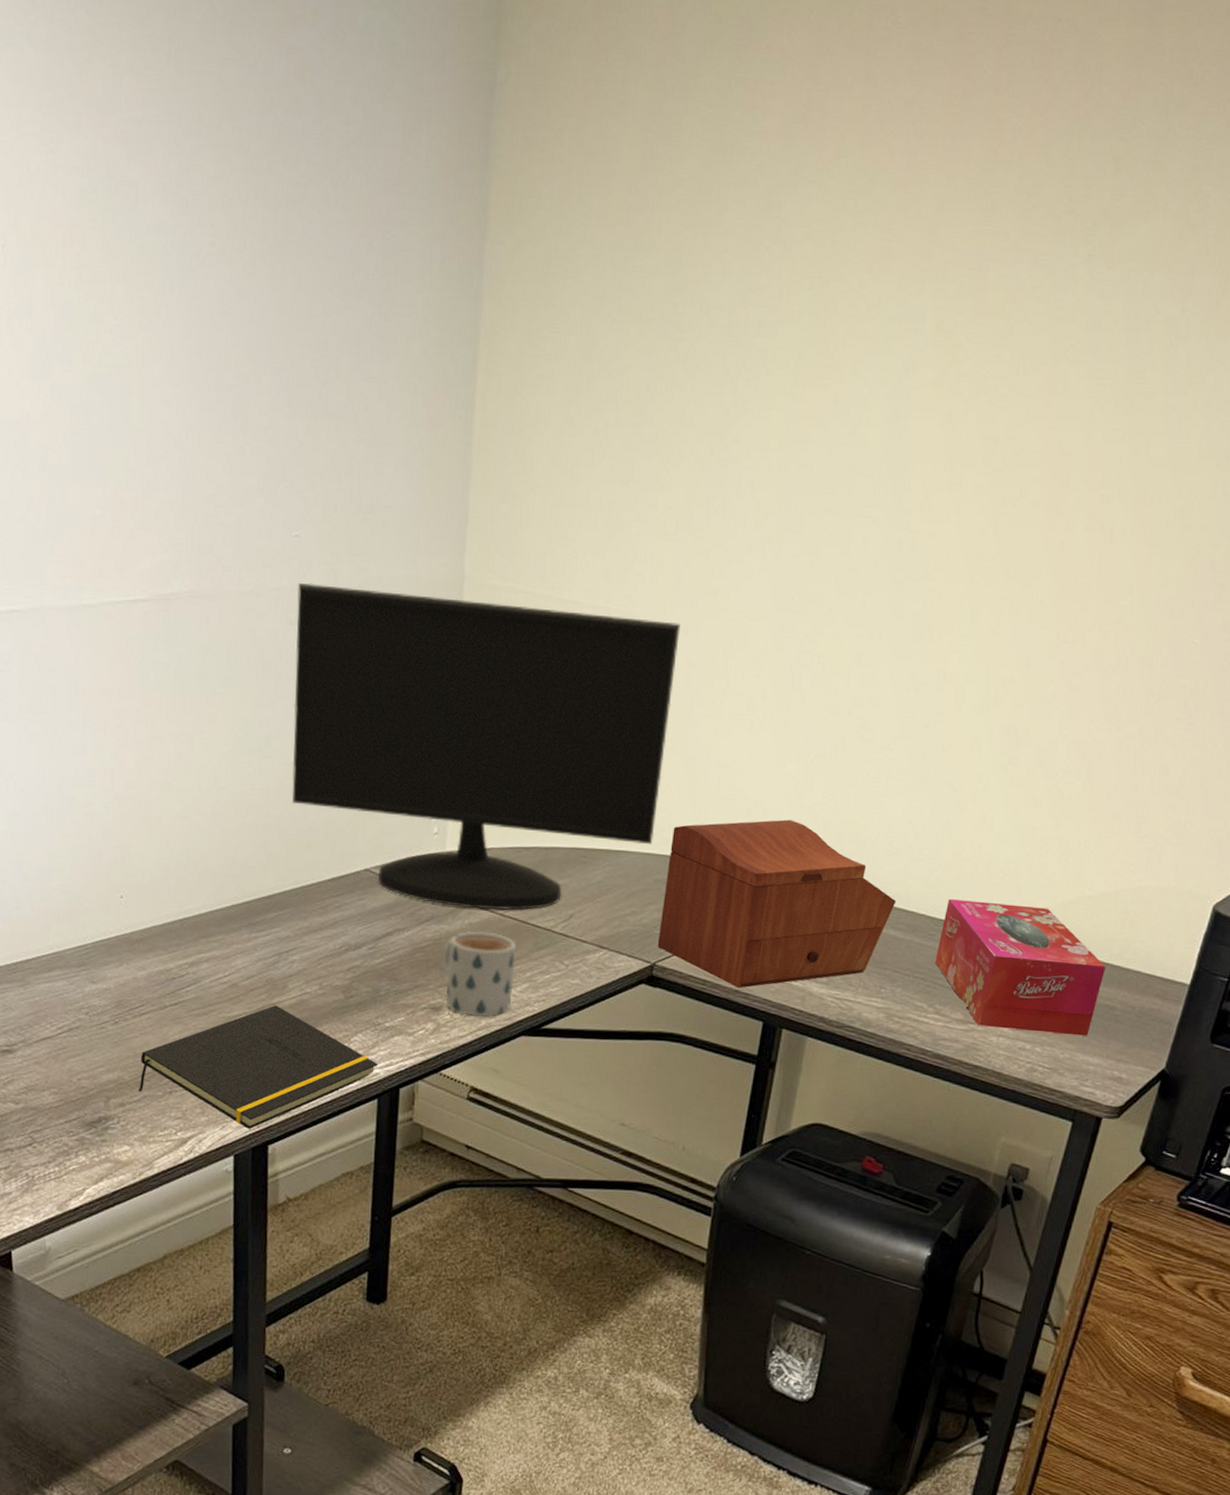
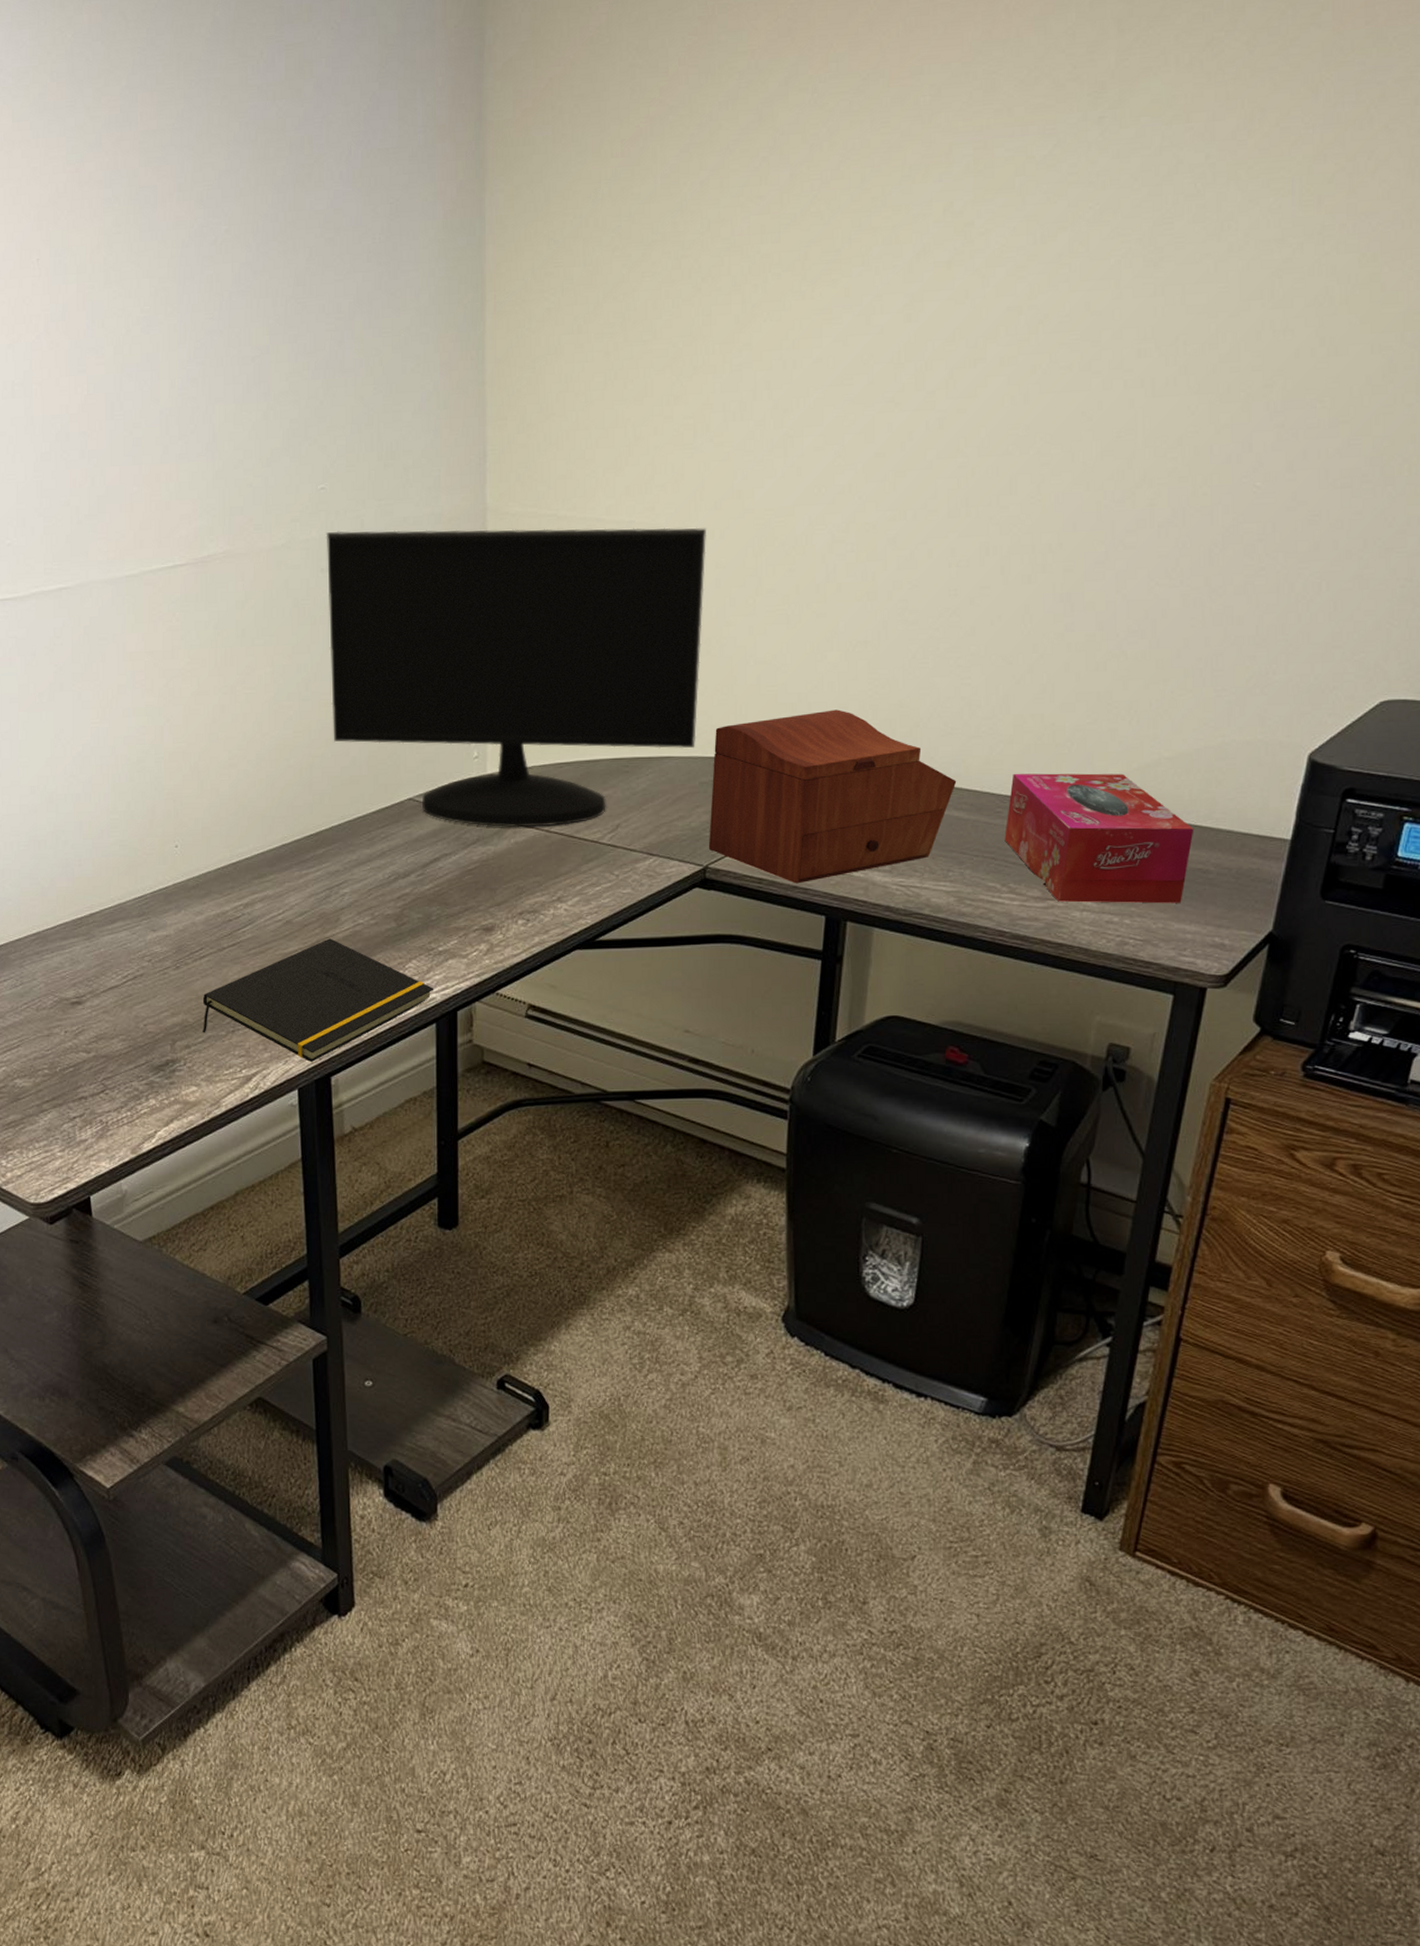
mug: present [442,931,516,1018] -> none [490,849,564,935]

